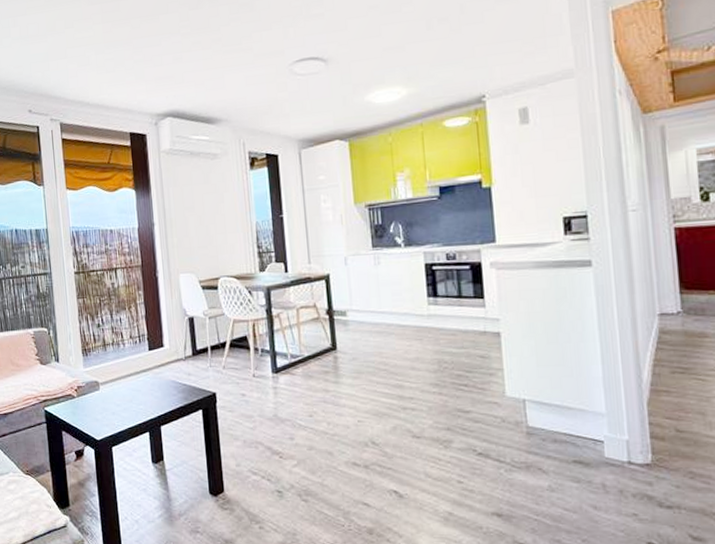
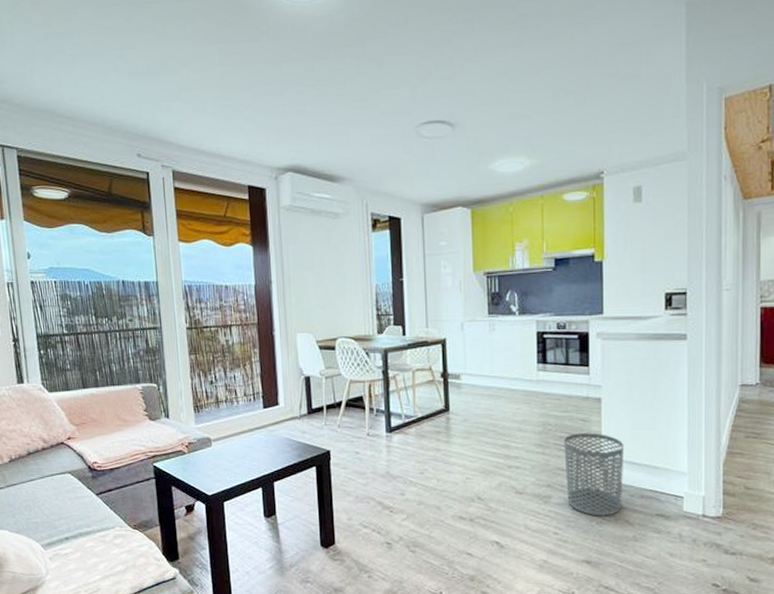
waste bin: none [462,370,533,463] -> present [564,433,624,516]

